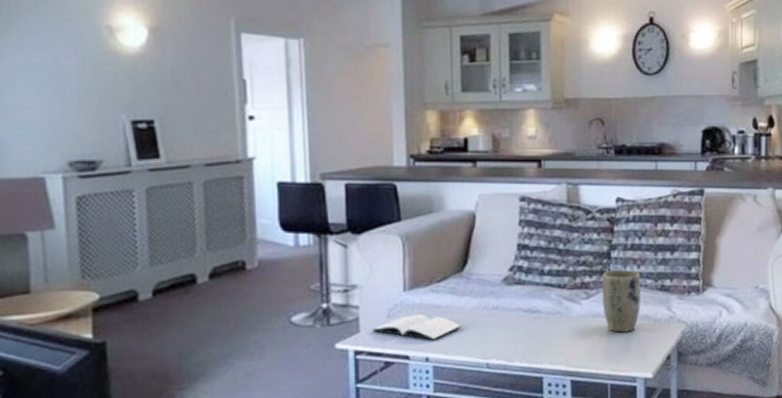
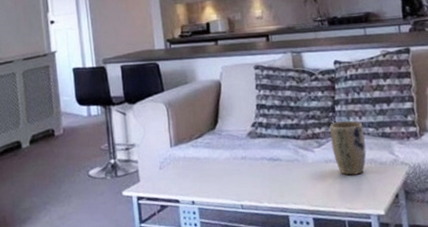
book: present [372,314,462,341] -> none [149,165,218,187]

